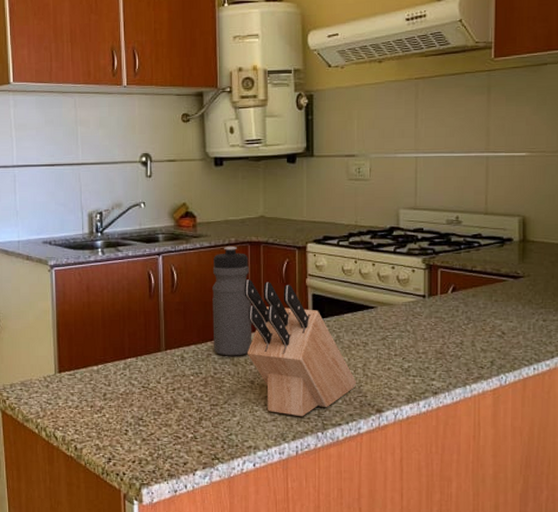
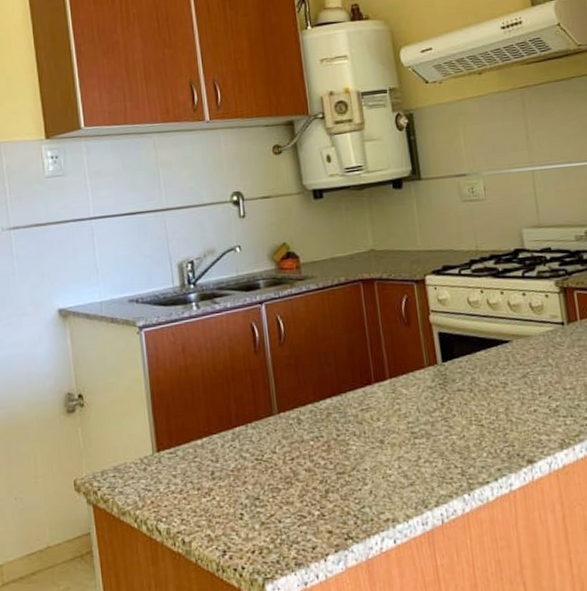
water bottle: present [212,246,252,356] -> none [323,286,377,414]
knife block: present [244,279,357,417] -> none [360,322,501,478]

